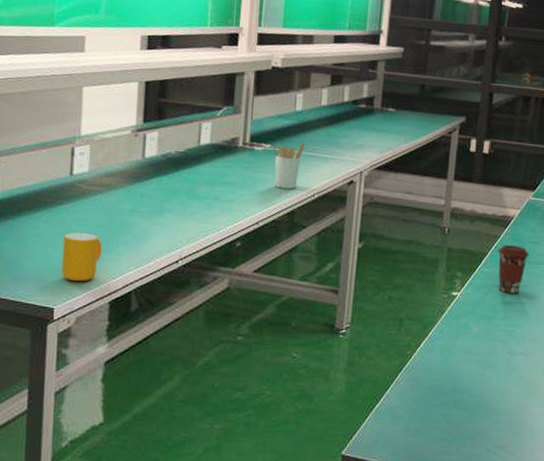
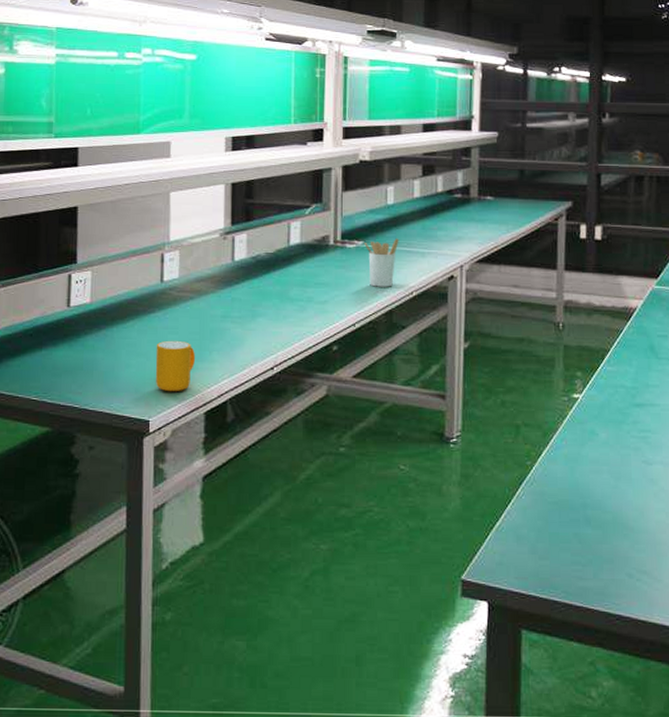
coffee cup: present [498,244,529,293] -> none [621,339,658,394]

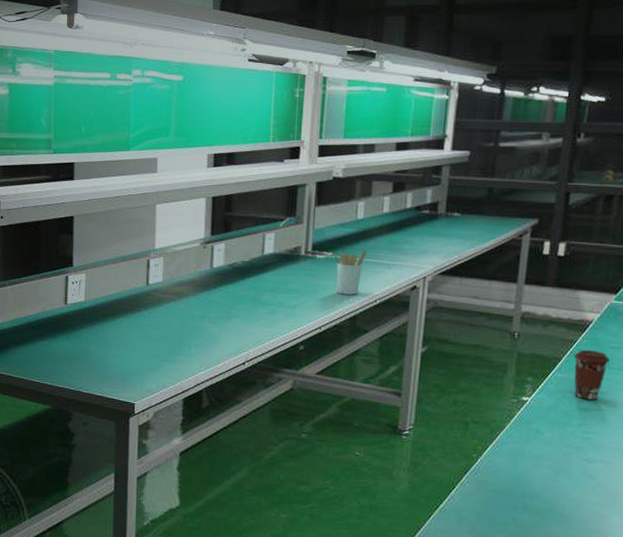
mug: present [155,340,196,392] -> none [140,336,176,380]
coffee cup: none [621,339,658,394] -> present [574,349,610,400]

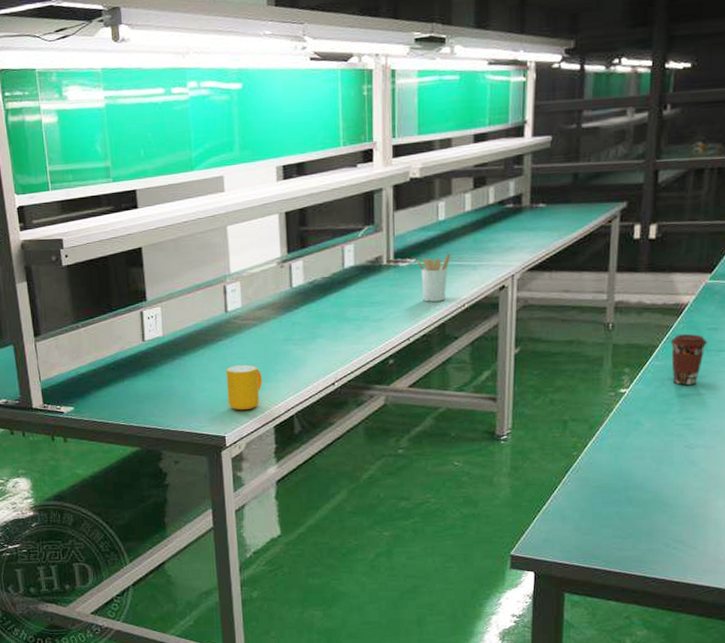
mug: none [140,336,176,380] -> present [226,364,263,411]

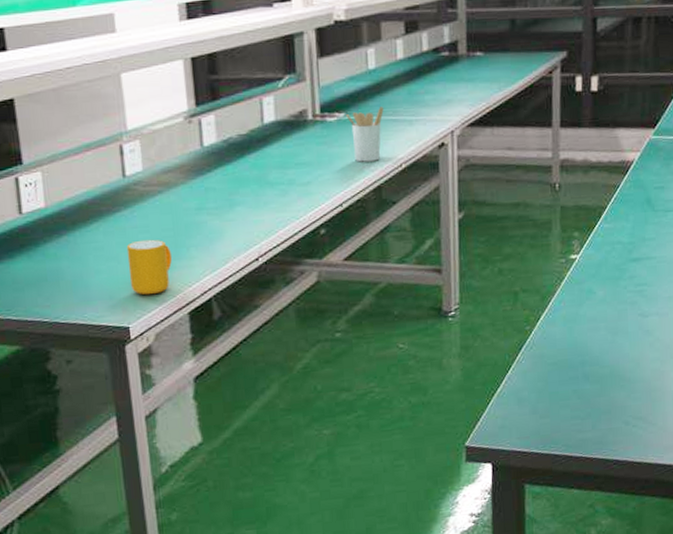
coffee cup: present [670,333,707,385] -> none [618,193,654,249]

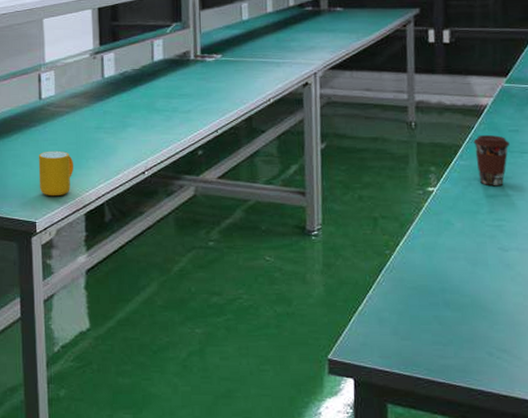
utensil holder: present [346,106,384,162] -> none [223,50,255,96]
coffee cup: none [618,193,654,249] -> present [473,134,510,185]

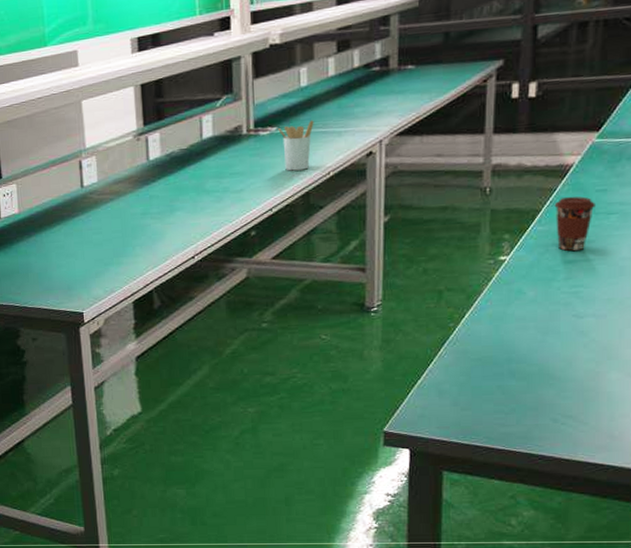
mug: present [38,150,74,197] -> none [82,239,121,286]
utensil holder: none [223,50,255,96] -> present [278,120,314,171]

